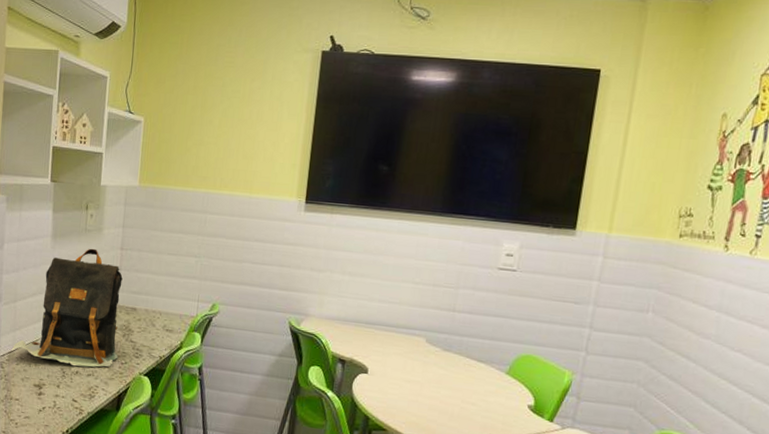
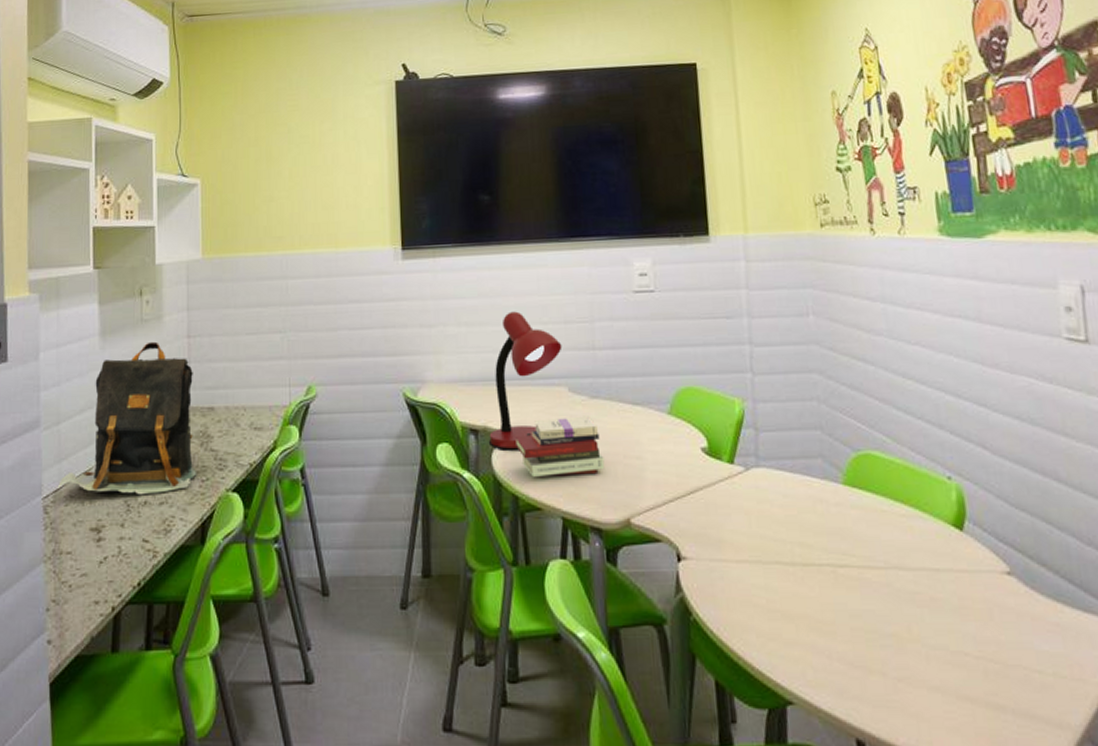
desk lamp: none [352,269,428,382] -> present [488,311,563,450]
books: none [374,361,445,410] -> present [514,416,605,477]

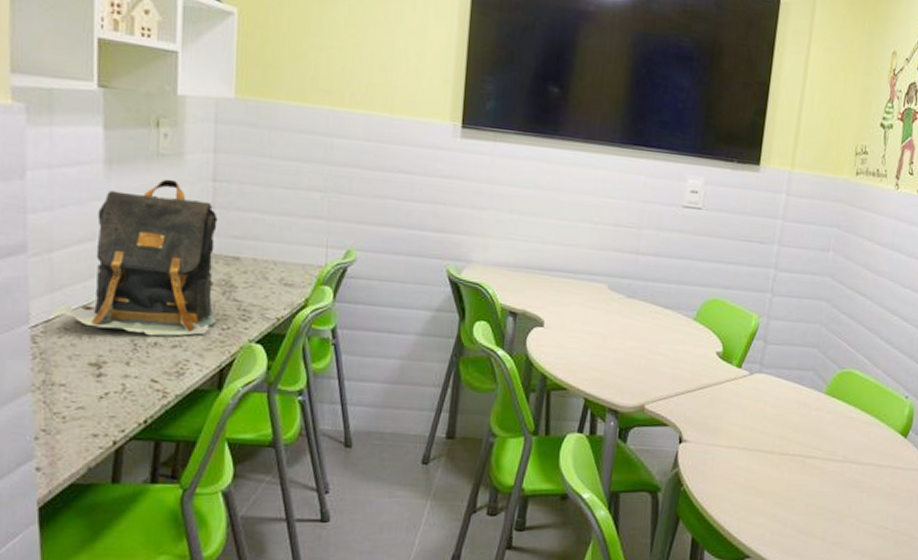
desk lamp: present [488,311,563,450] -> none [525,207,609,335]
books: present [514,416,605,477] -> none [550,311,631,364]

